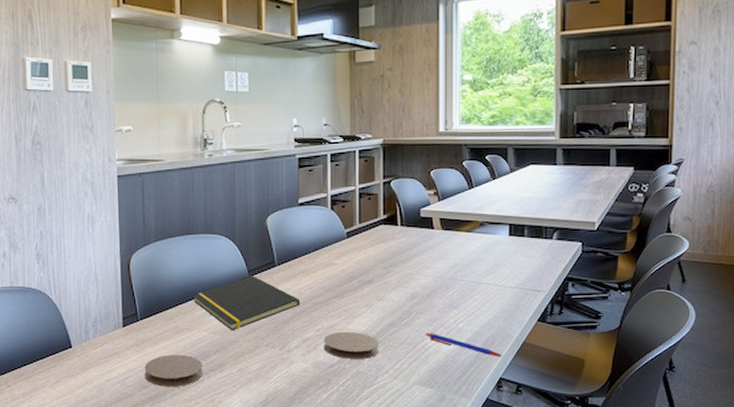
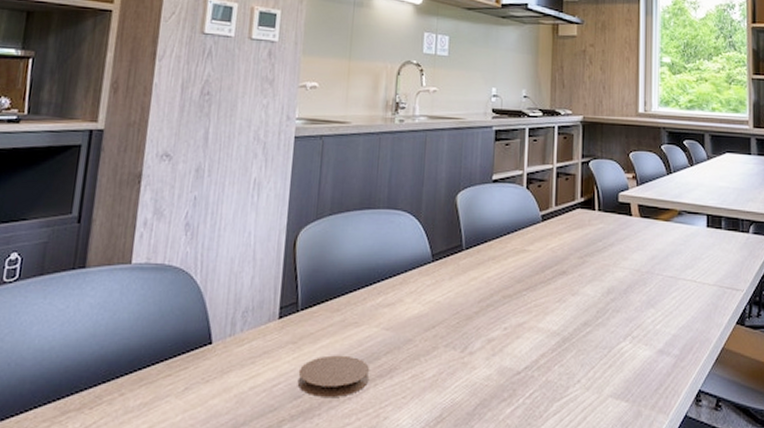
notepad: present [193,276,301,331] -> none [366,260,488,328]
coaster: present [323,331,379,359] -> none [510,331,571,365]
pen: present [426,333,503,357] -> none [622,335,702,366]

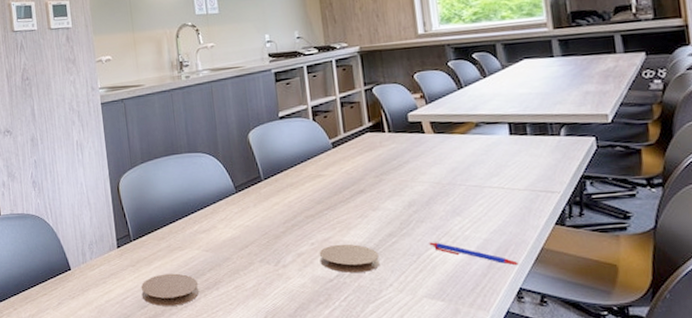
coaster: none [510,331,571,365] -> present [319,244,380,273]
pen: none [622,335,702,366] -> present [429,242,520,266]

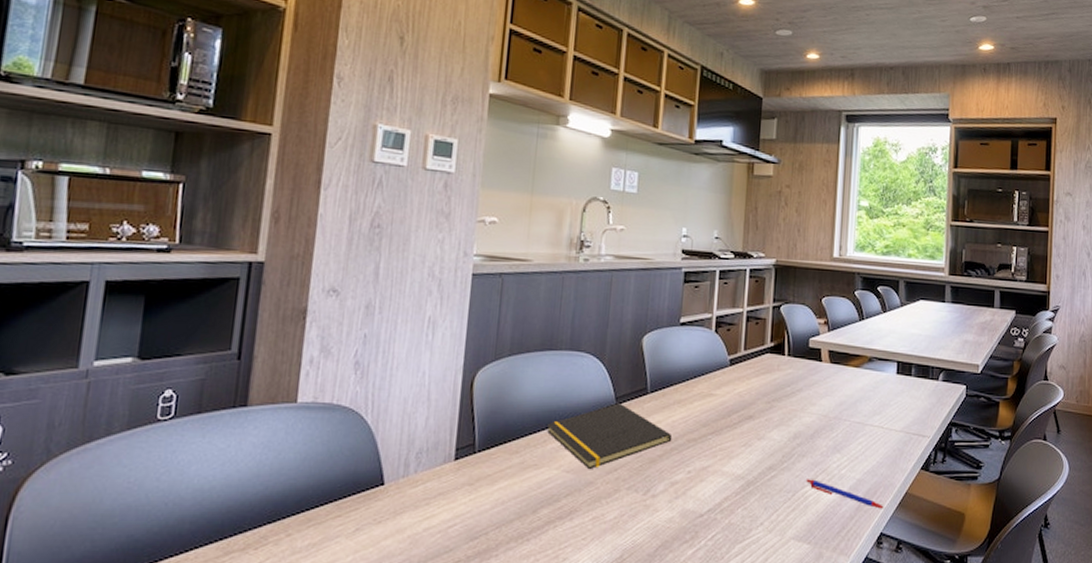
coaster: present [140,273,200,306] -> none [474,497,550,538]
notepad: none [182,191,292,248] -> present [546,403,672,470]
coaster: present [319,244,380,273] -> none [693,474,756,508]

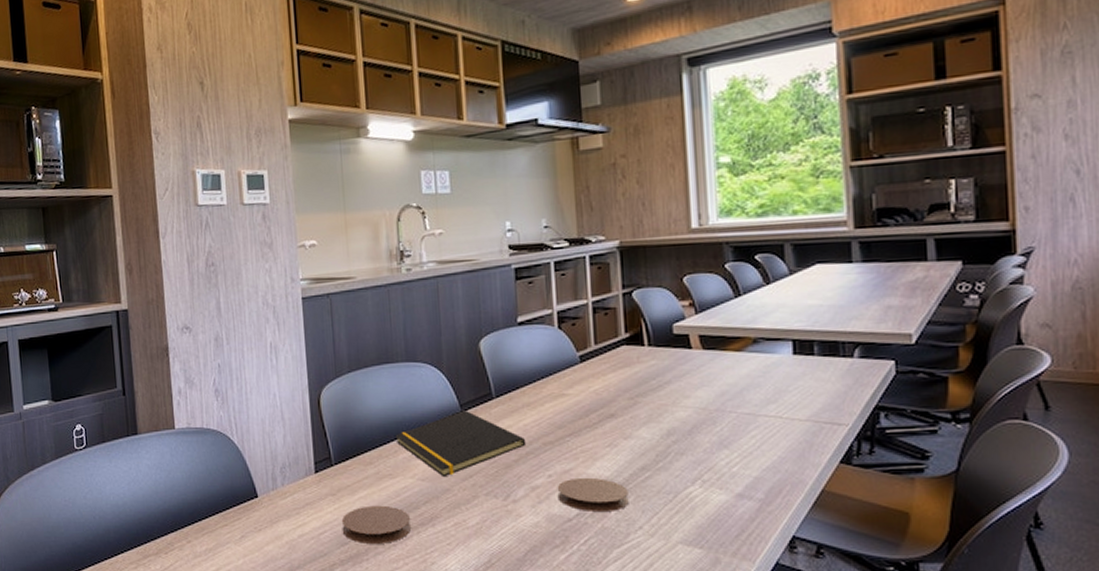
coaster: none [474,497,550,538] -> present [341,505,412,544]
coaster: none [693,474,756,508] -> present [557,477,629,511]
pen: present [806,479,885,509] -> none [689,479,795,510]

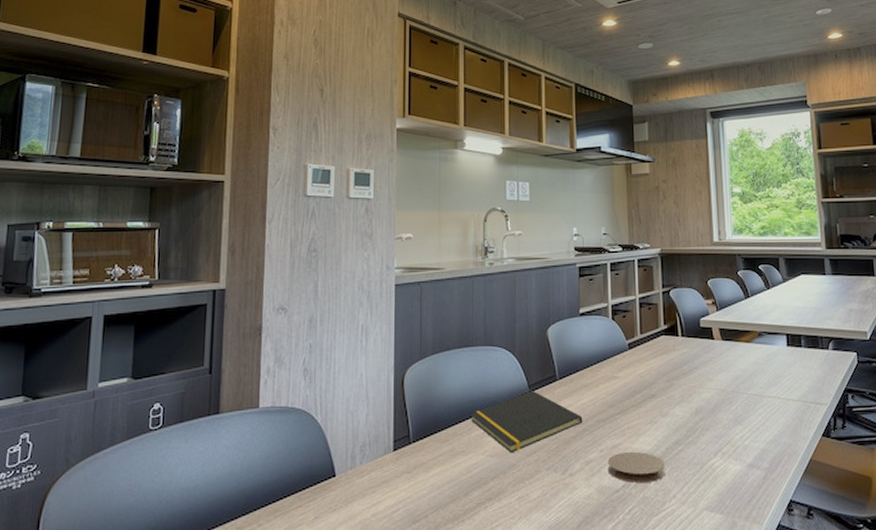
coaster: present [341,505,412,544] -> none [415,481,480,520]

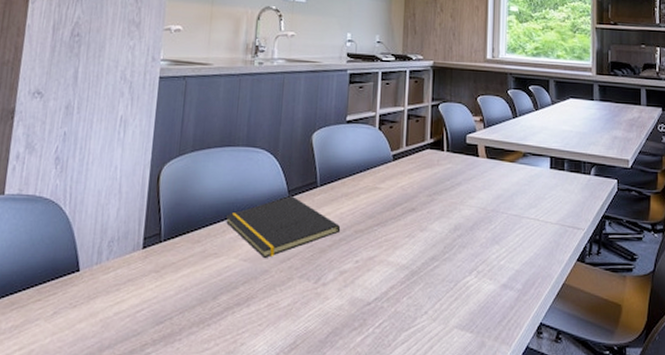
coaster: present [607,451,665,483] -> none [361,264,419,297]

